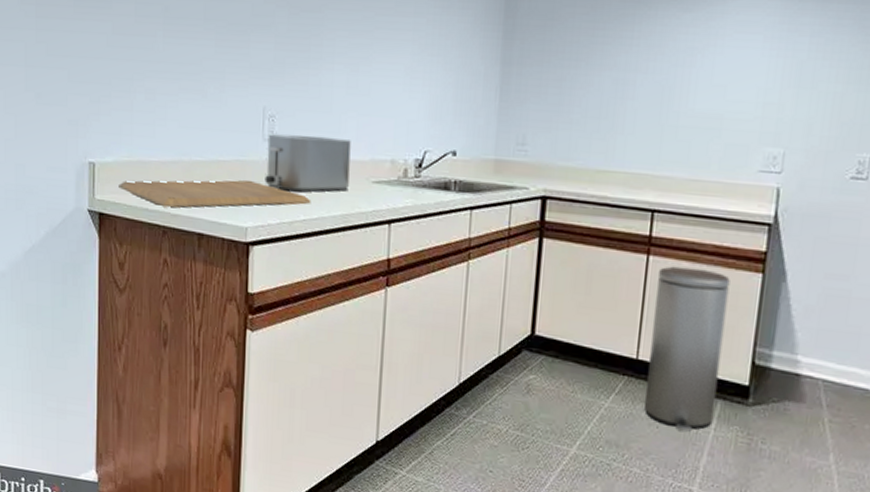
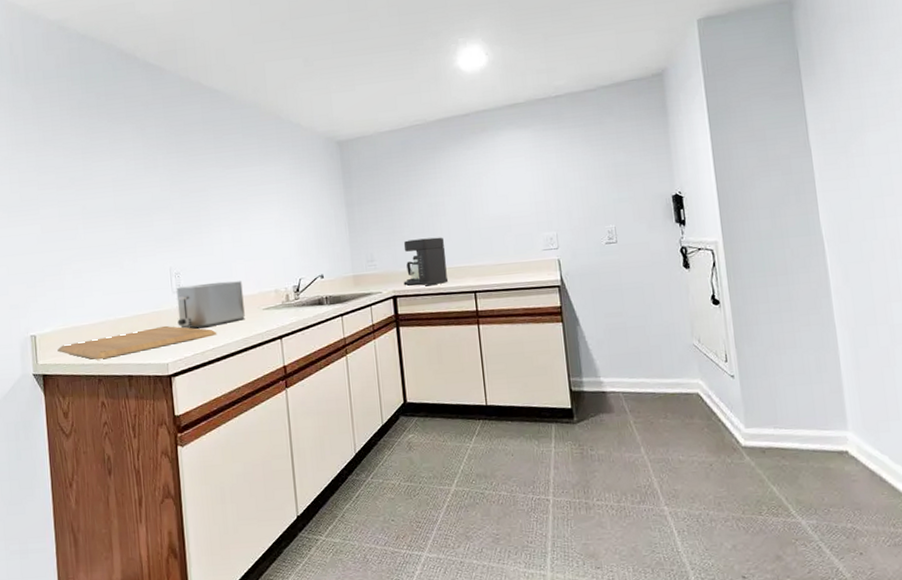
coffee maker: none [559,125,625,192] -> present [403,237,449,287]
pedal bin: present [644,266,730,432] -> none [489,327,552,454]

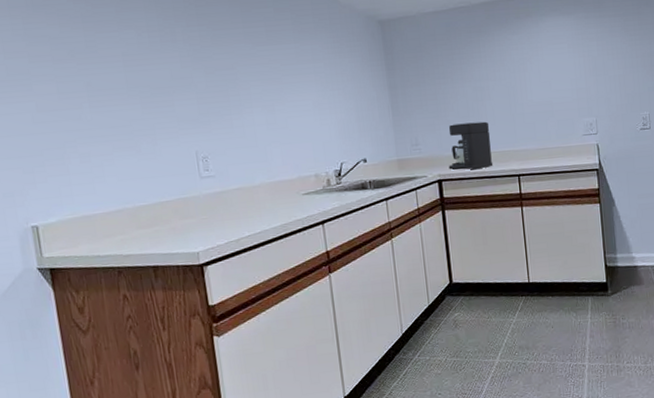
chopping board: present [57,326,217,360] -> none [66,213,253,251]
toaster: present [176,281,245,329] -> none [204,165,283,216]

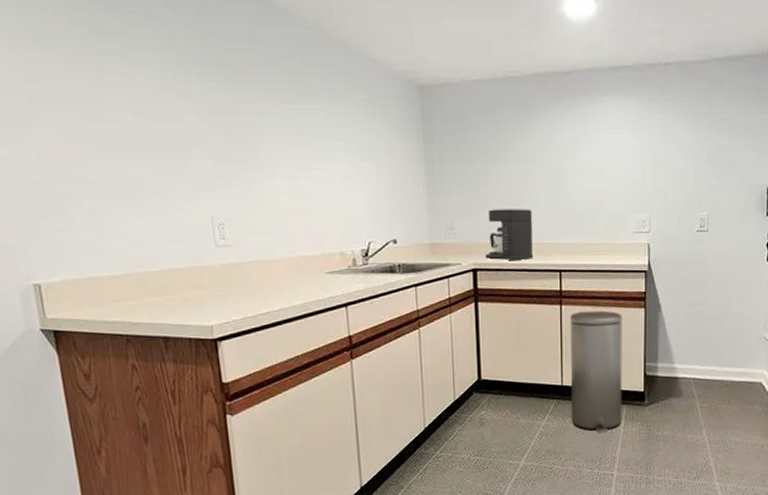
pedal bin: none [532,209,588,325] -> present [571,310,622,433]

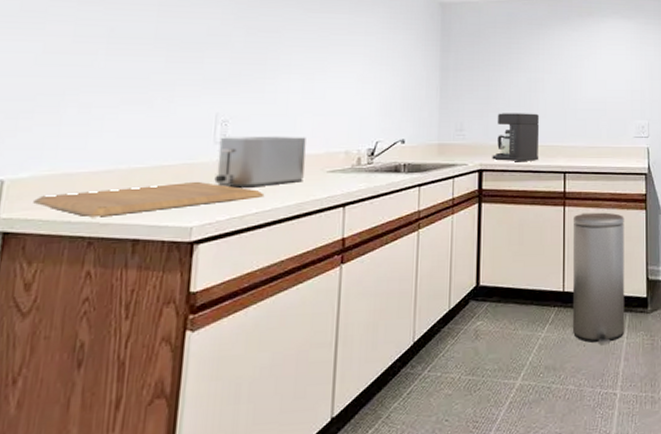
chopping board: none [71,284,271,318] -> present [33,182,265,218]
toaster: none [220,238,305,289] -> present [214,136,306,188]

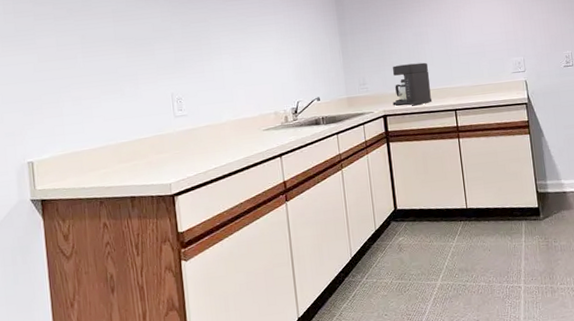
chopping board: present [33,182,265,218] -> none [56,148,219,184]
toaster: present [214,136,306,188] -> none [178,104,246,150]
pedal bin: present [573,212,625,344] -> none [468,140,522,249]

